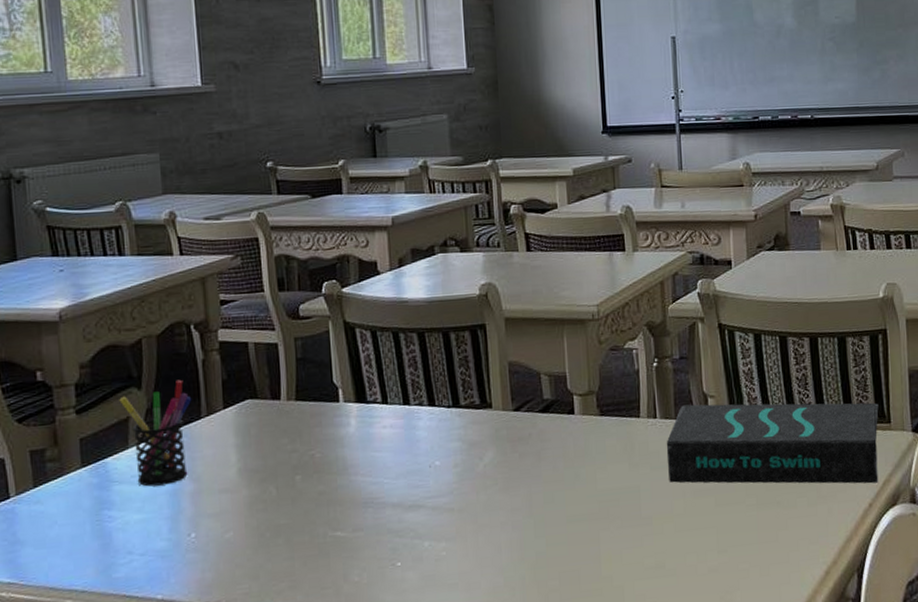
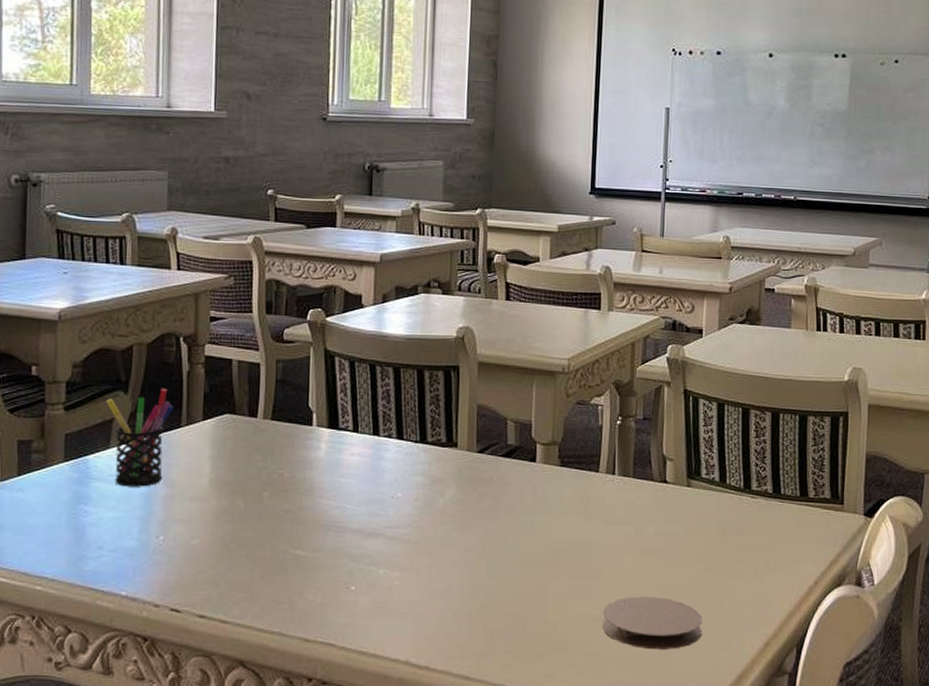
coaster: none [658,537,761,592] -> present [602,596,703,650]
book: present [666,402,879,484] -> none [621,465,833,562]

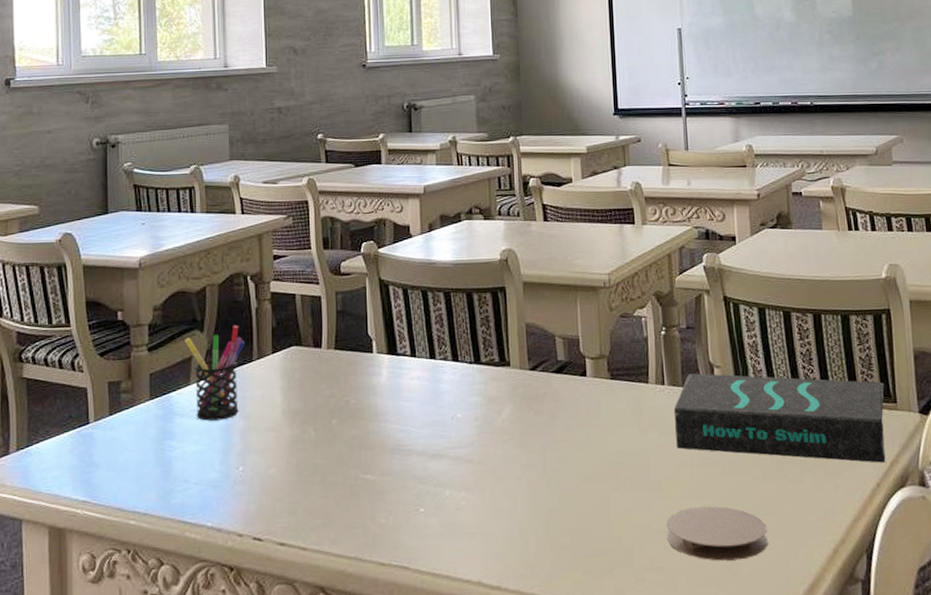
book: none [621,465,833,562] -> present [673,373,886,463]

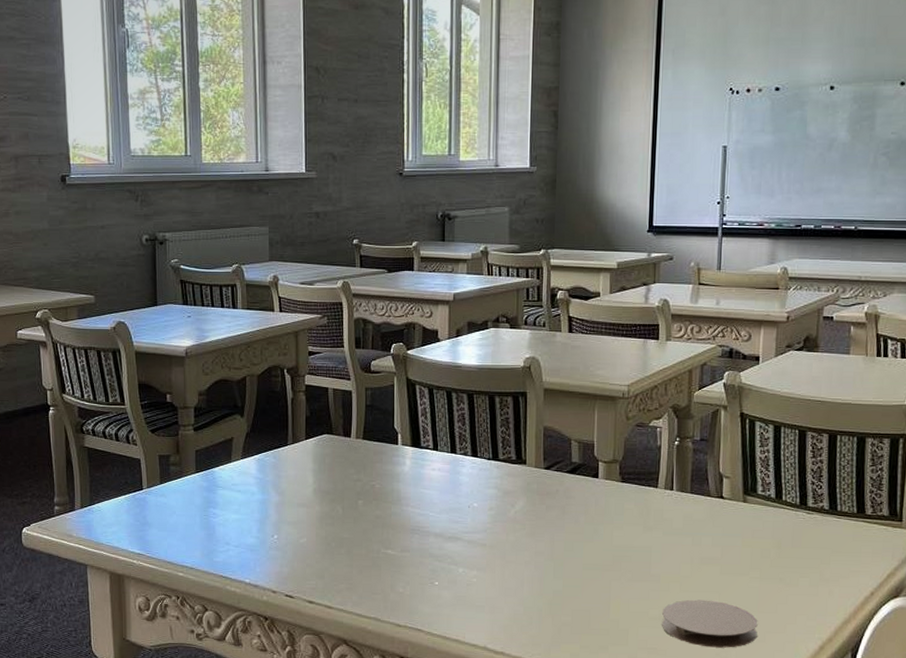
pen holder: present [184,325,246,421] -> none [226,412,282,495]
book: present [673,373,886,463] -> none [679,482,892,575]

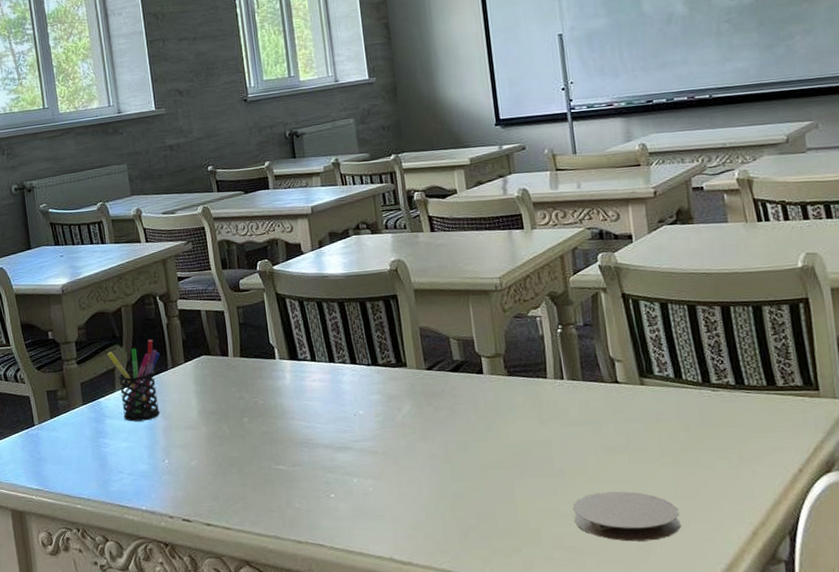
pen holder: none [226,412,282,495] -> present [107,339,161,422]

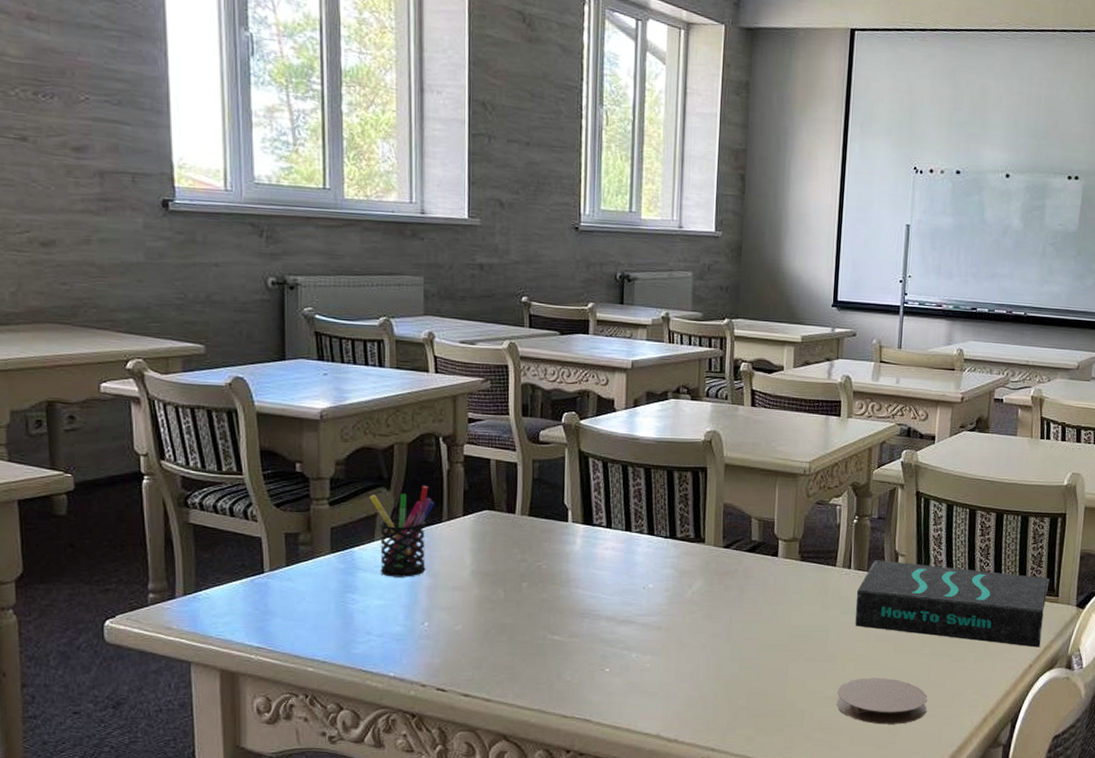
book: none [574,367,808,449] -> present [855,560,1050,648]

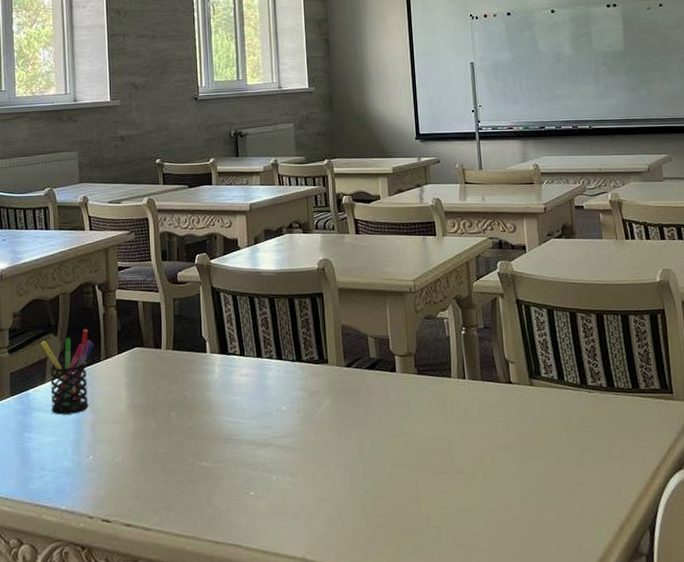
coaster: present [837,677,928,725] -> none [470,487,561,538]
book: present [855,560,1050,648] -> none [474,368,665,448]

